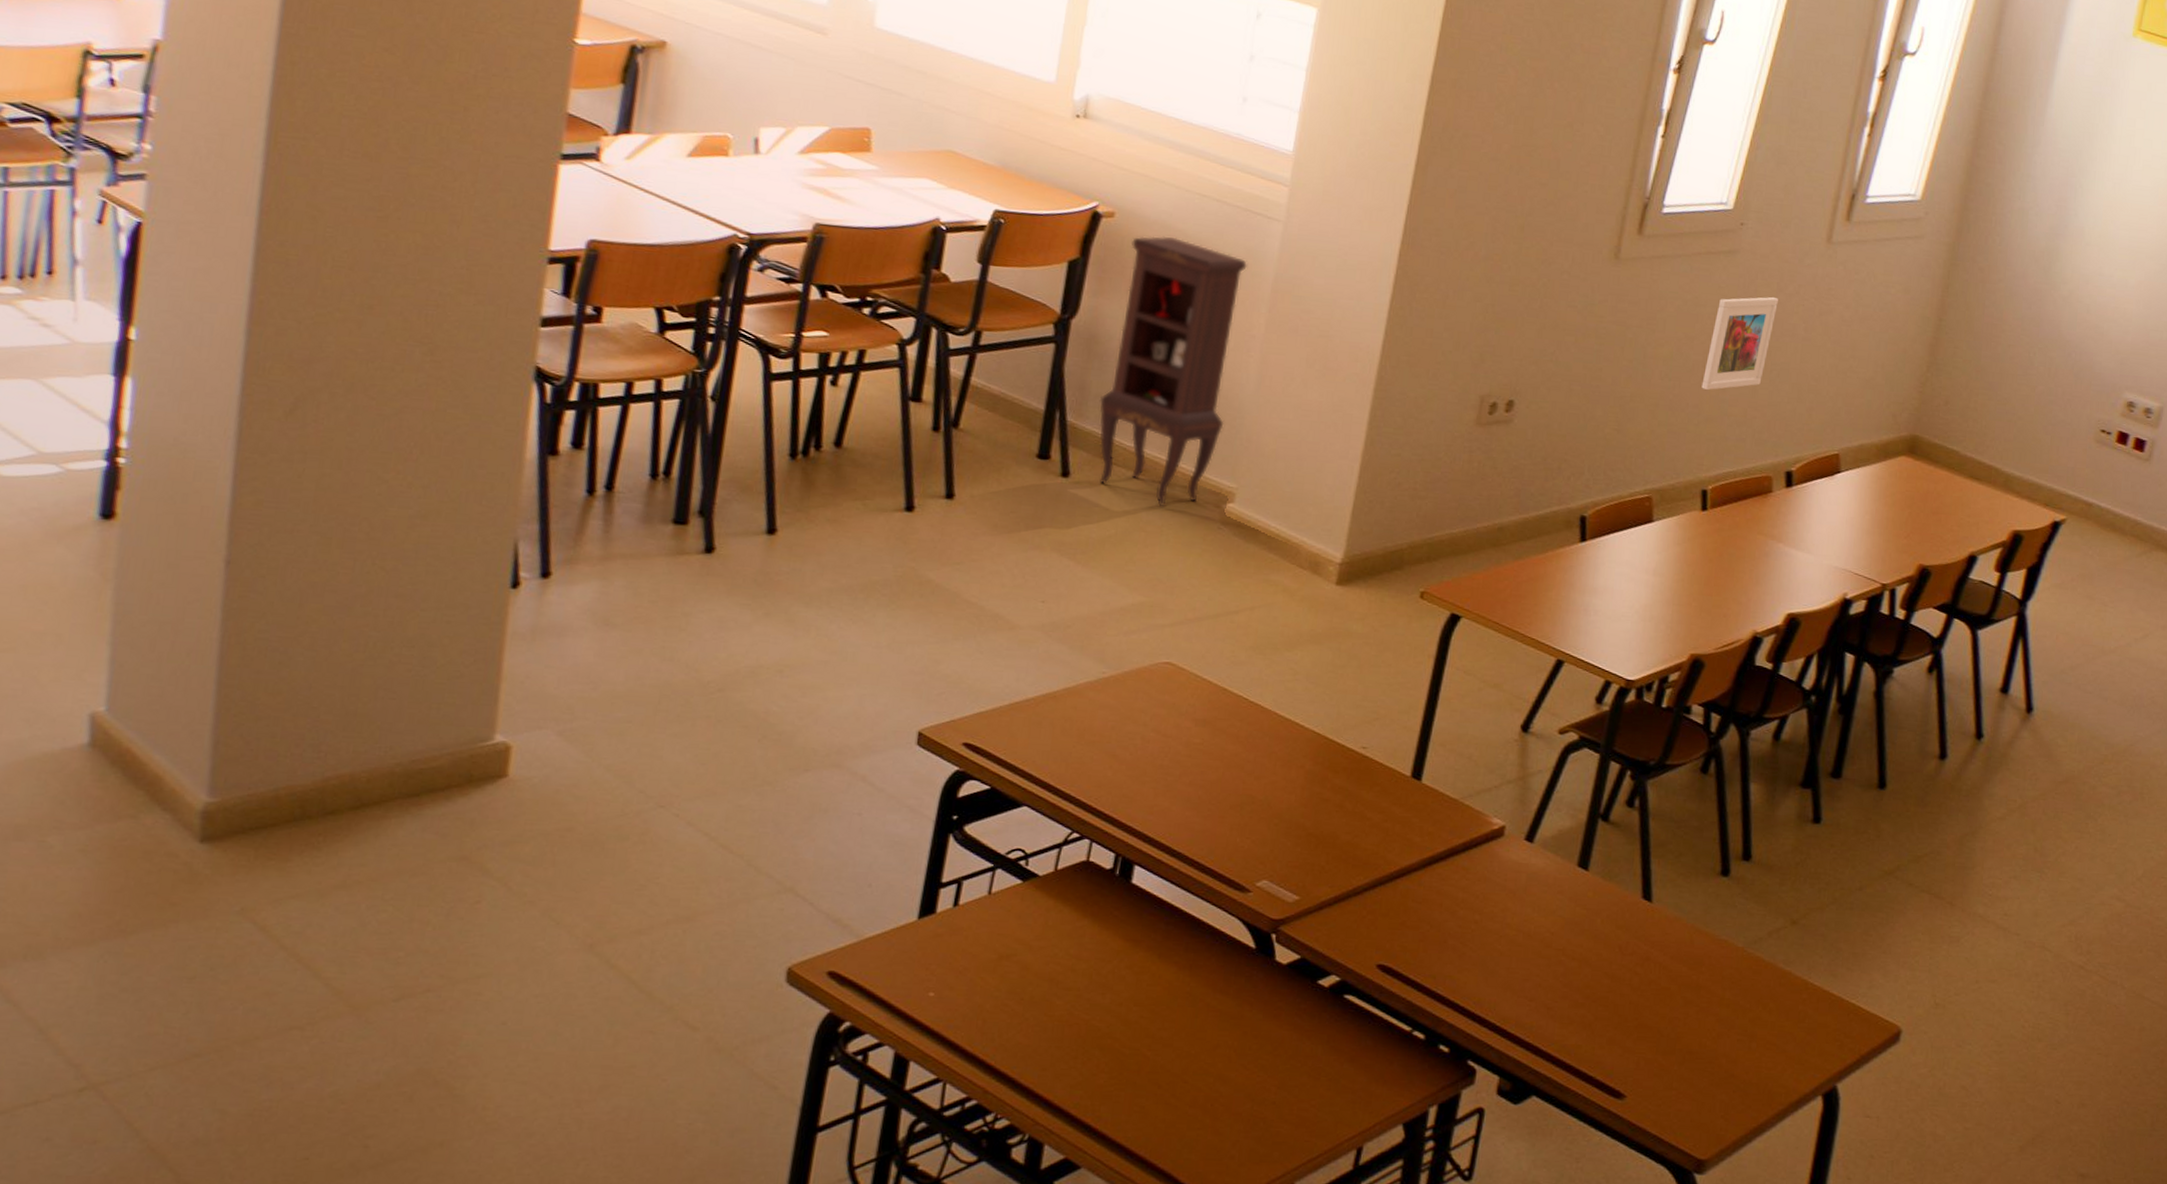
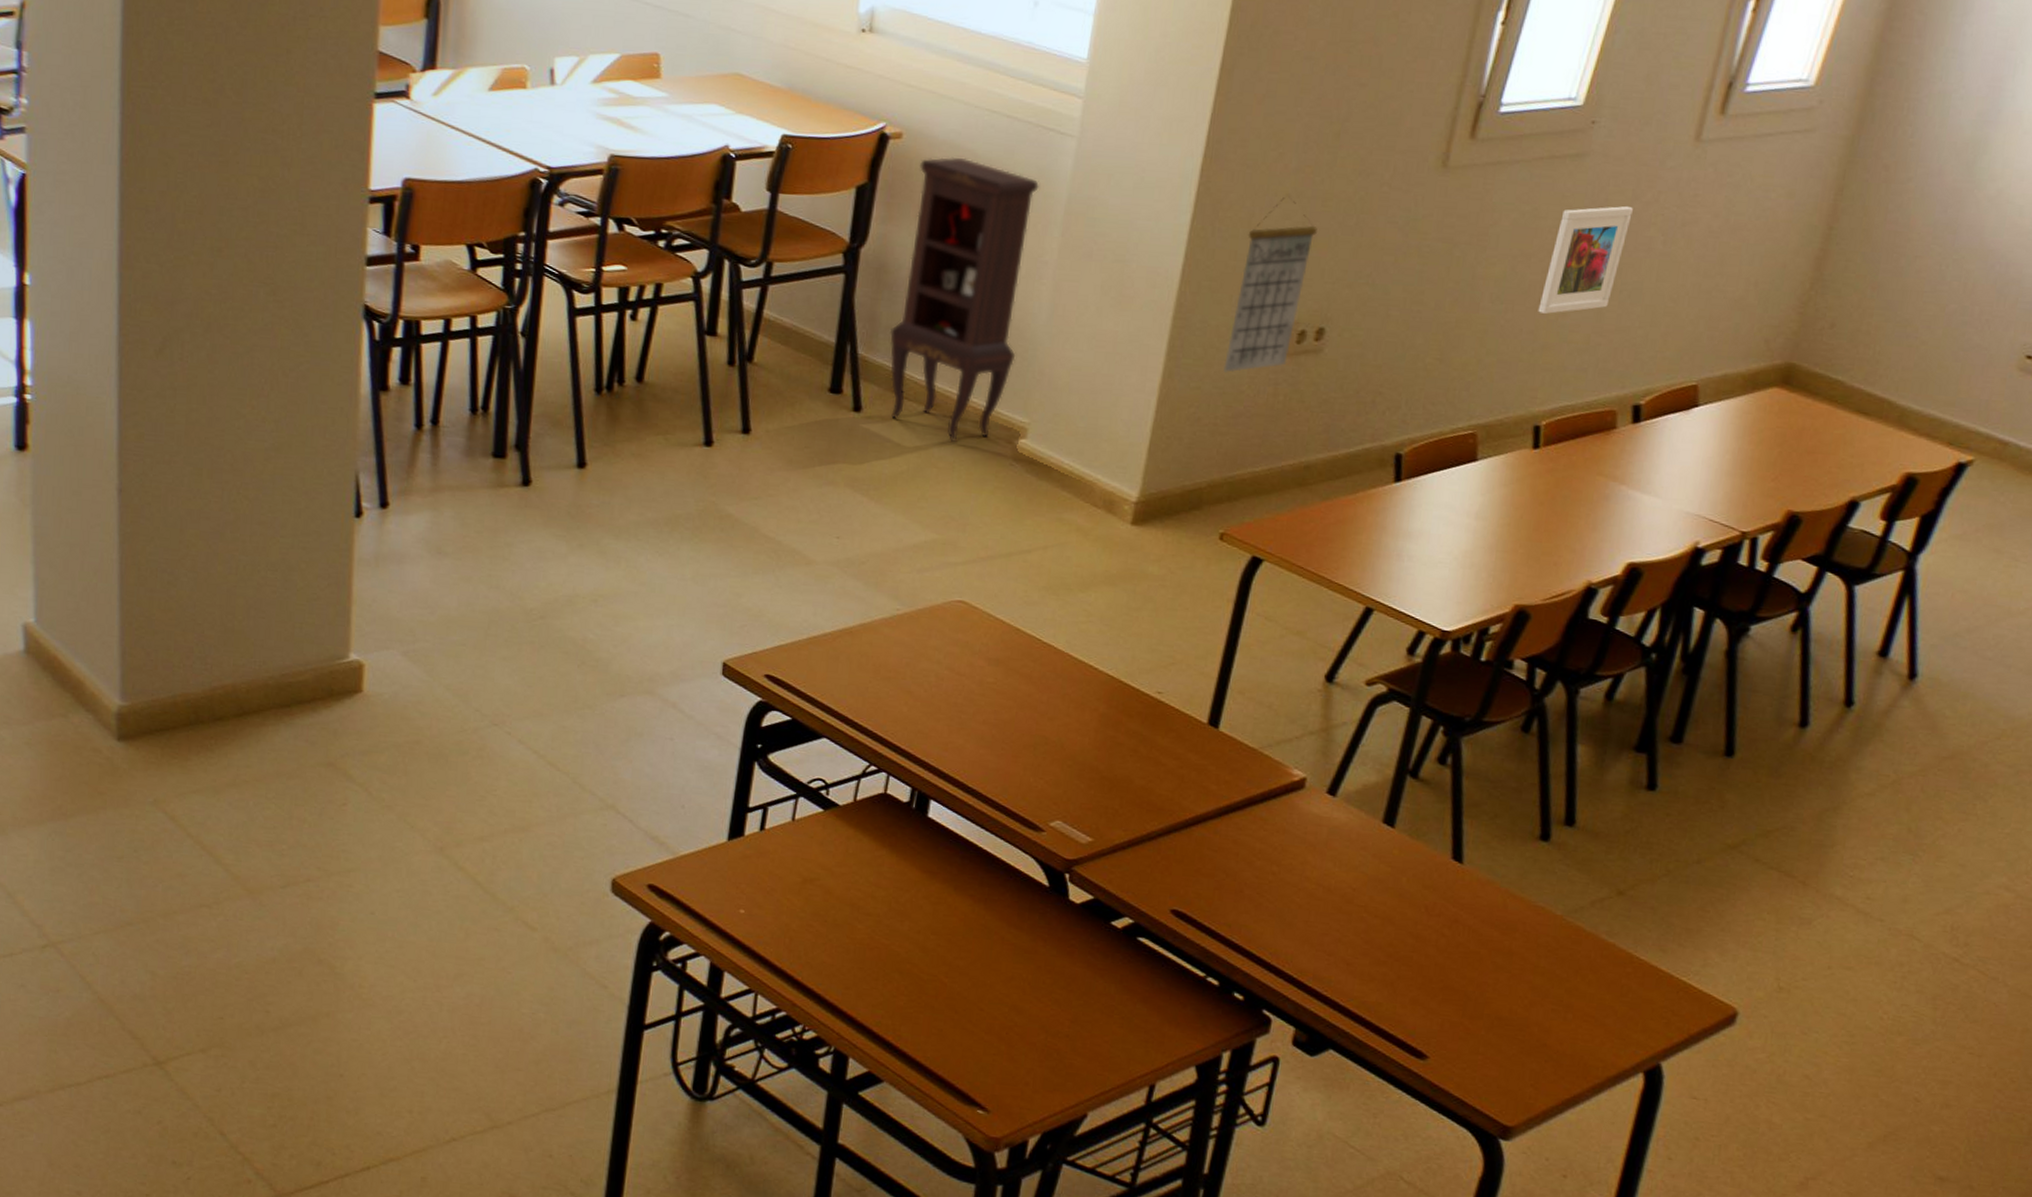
calendar: none [1422,280,1506,441] -> present [1223,195,1317,372]

